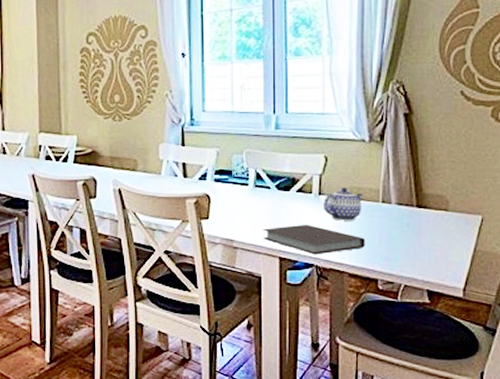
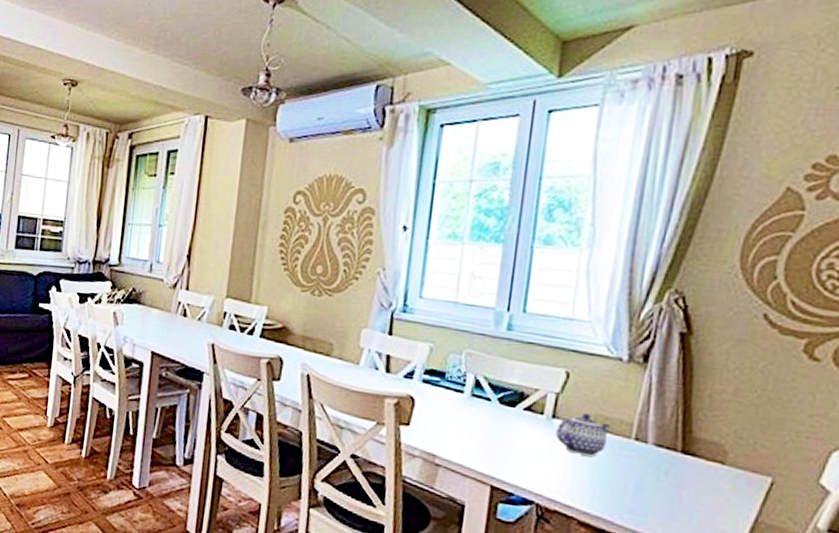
notebook: present [262,224,365,255] -> none [474,447,606,493]

